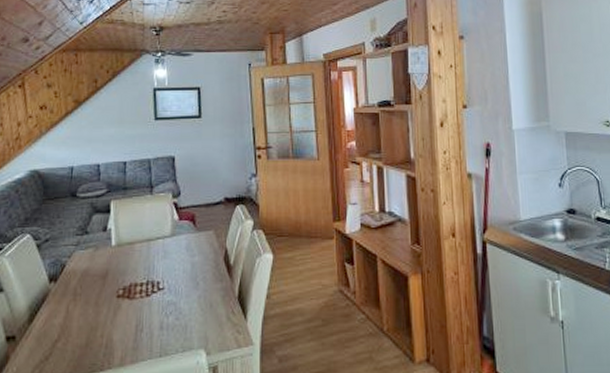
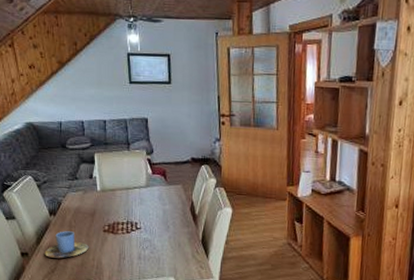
cup: none [38,301,97,340] -> present [44,231,89,259]

